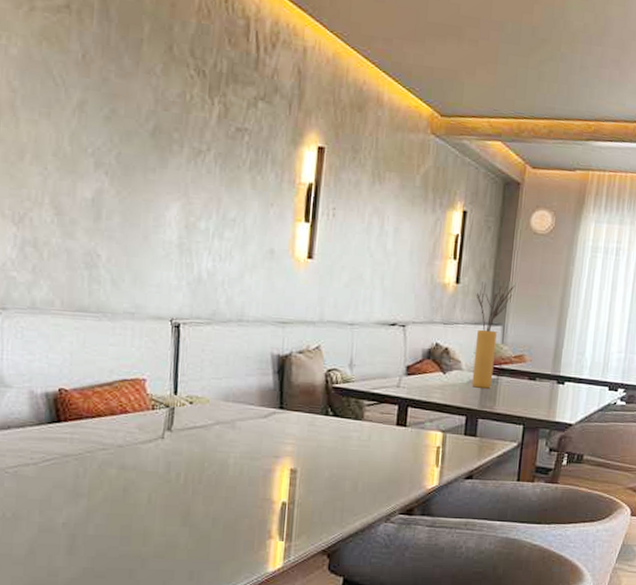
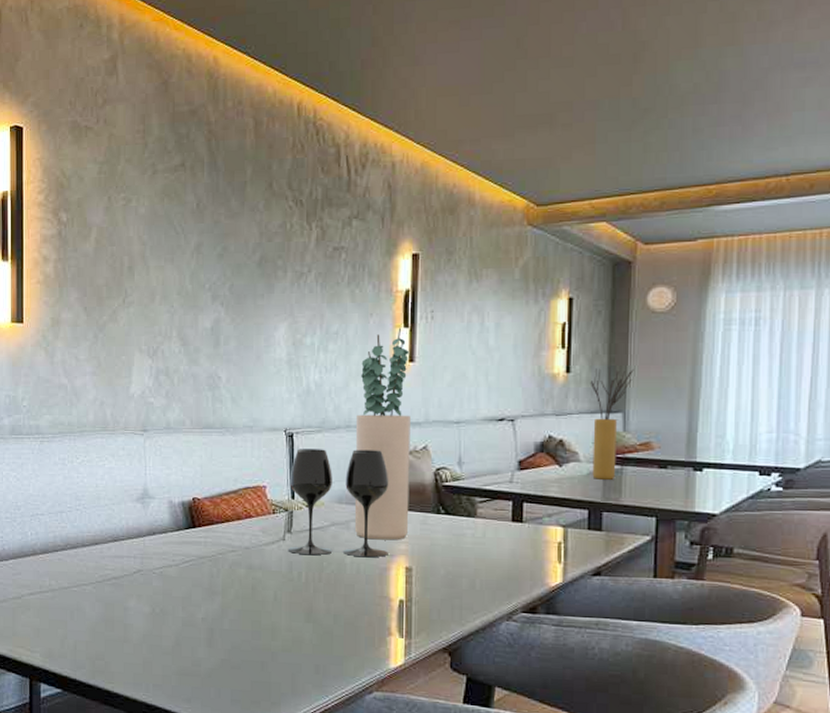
wine glass: none [166,340,280,459] -> present [287,449,389,558]
vase: none [240,222,308,441] -> present [354,327,410,540]

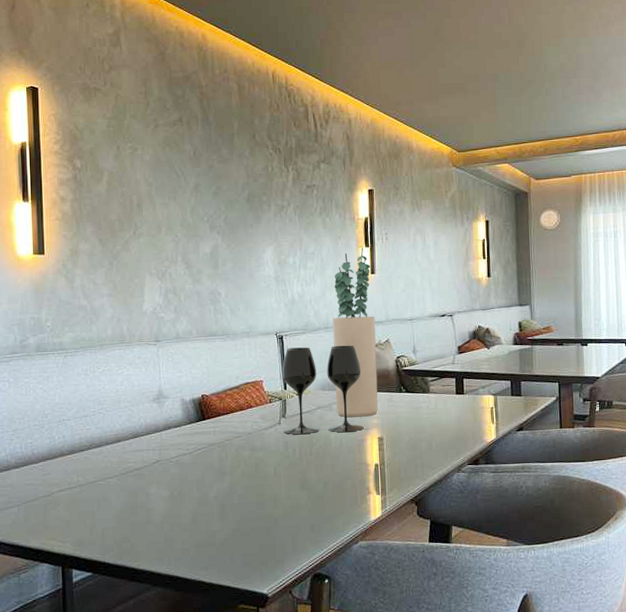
vase: present [590,367,634,480] -> none [505,271,535,357]

